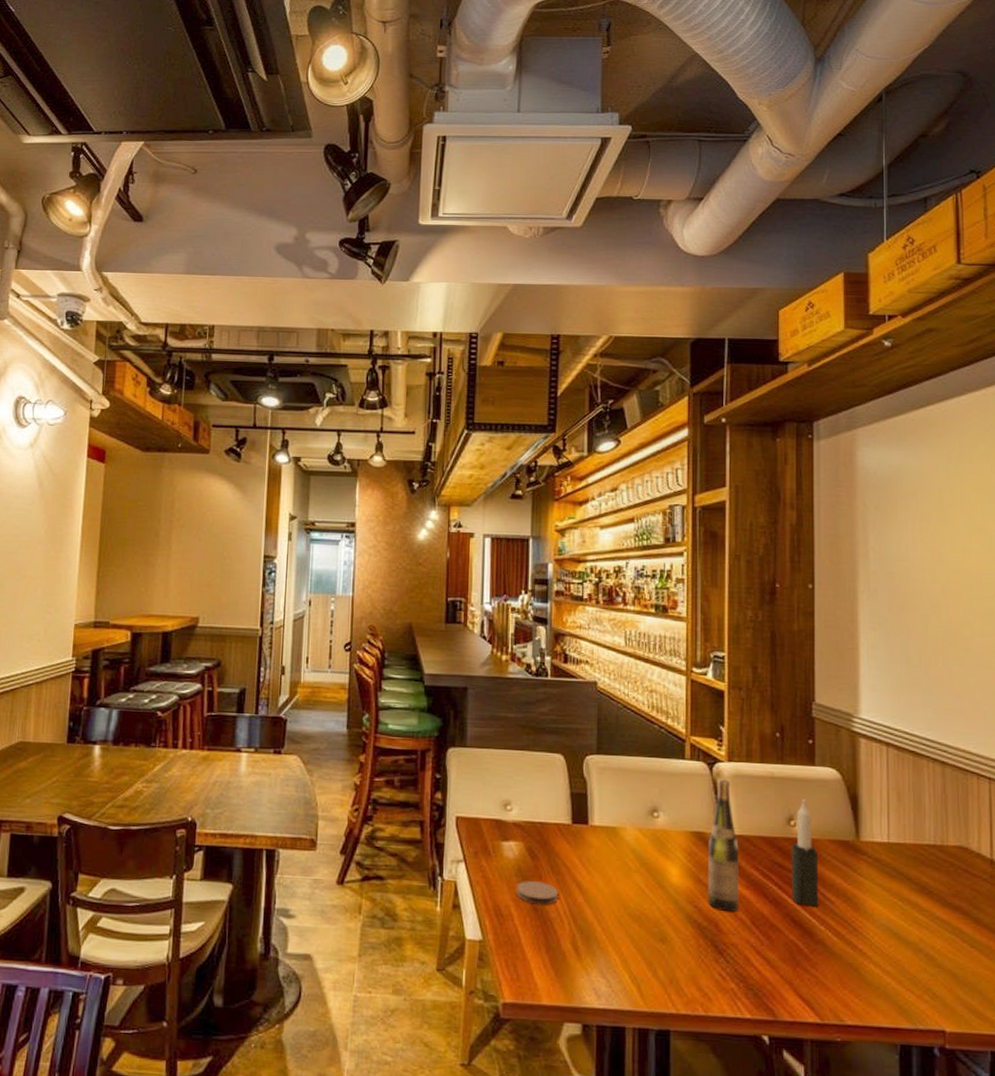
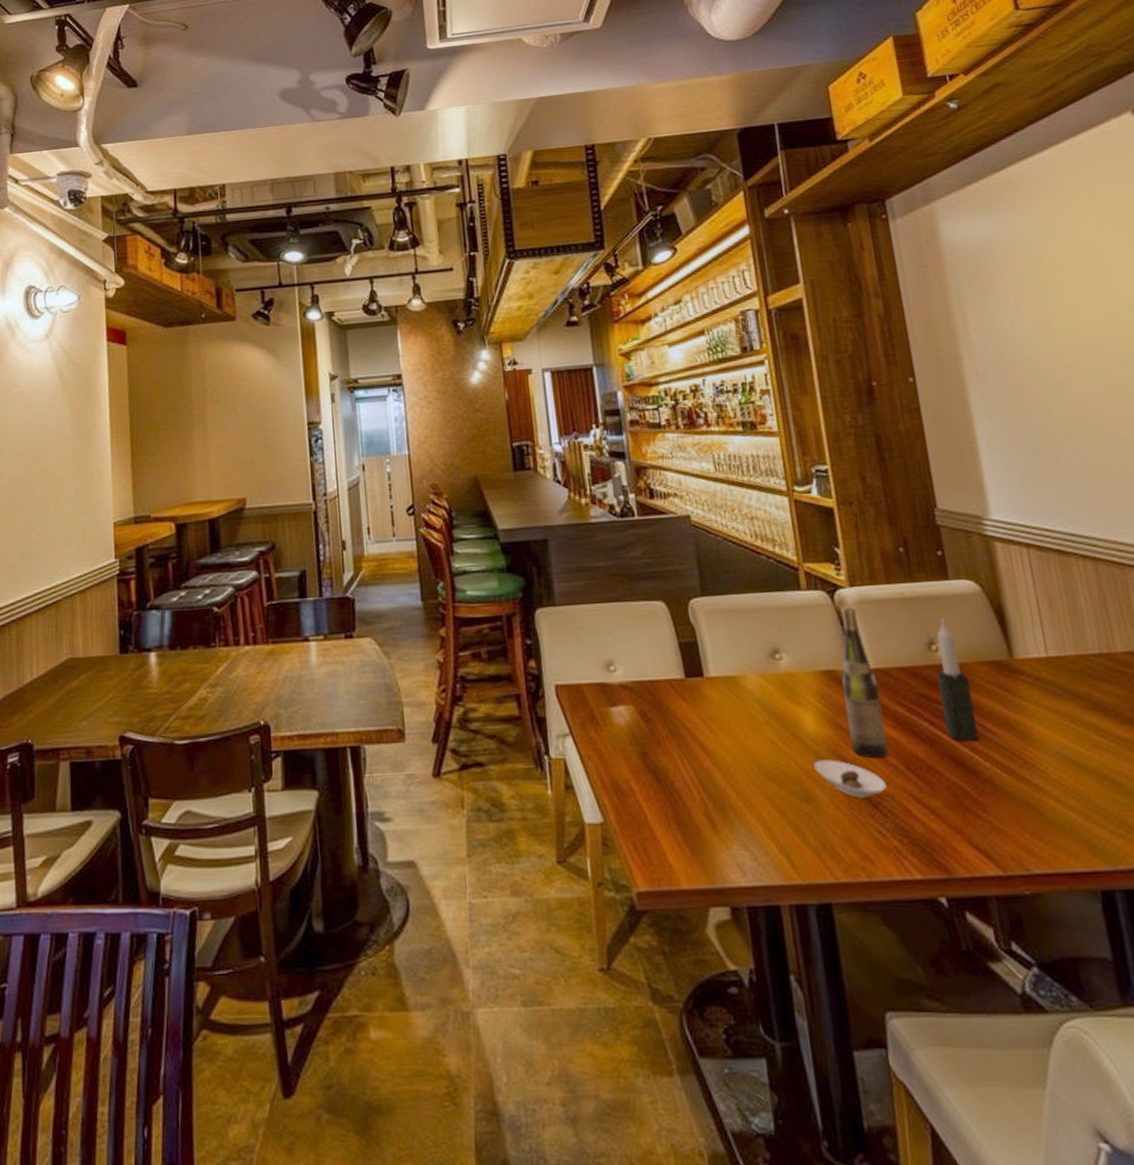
coaster: present [517,881,559,905] -> none [634,748,683,775]
saucer: none [672,908,733,944] -> present [813,759,887,798]

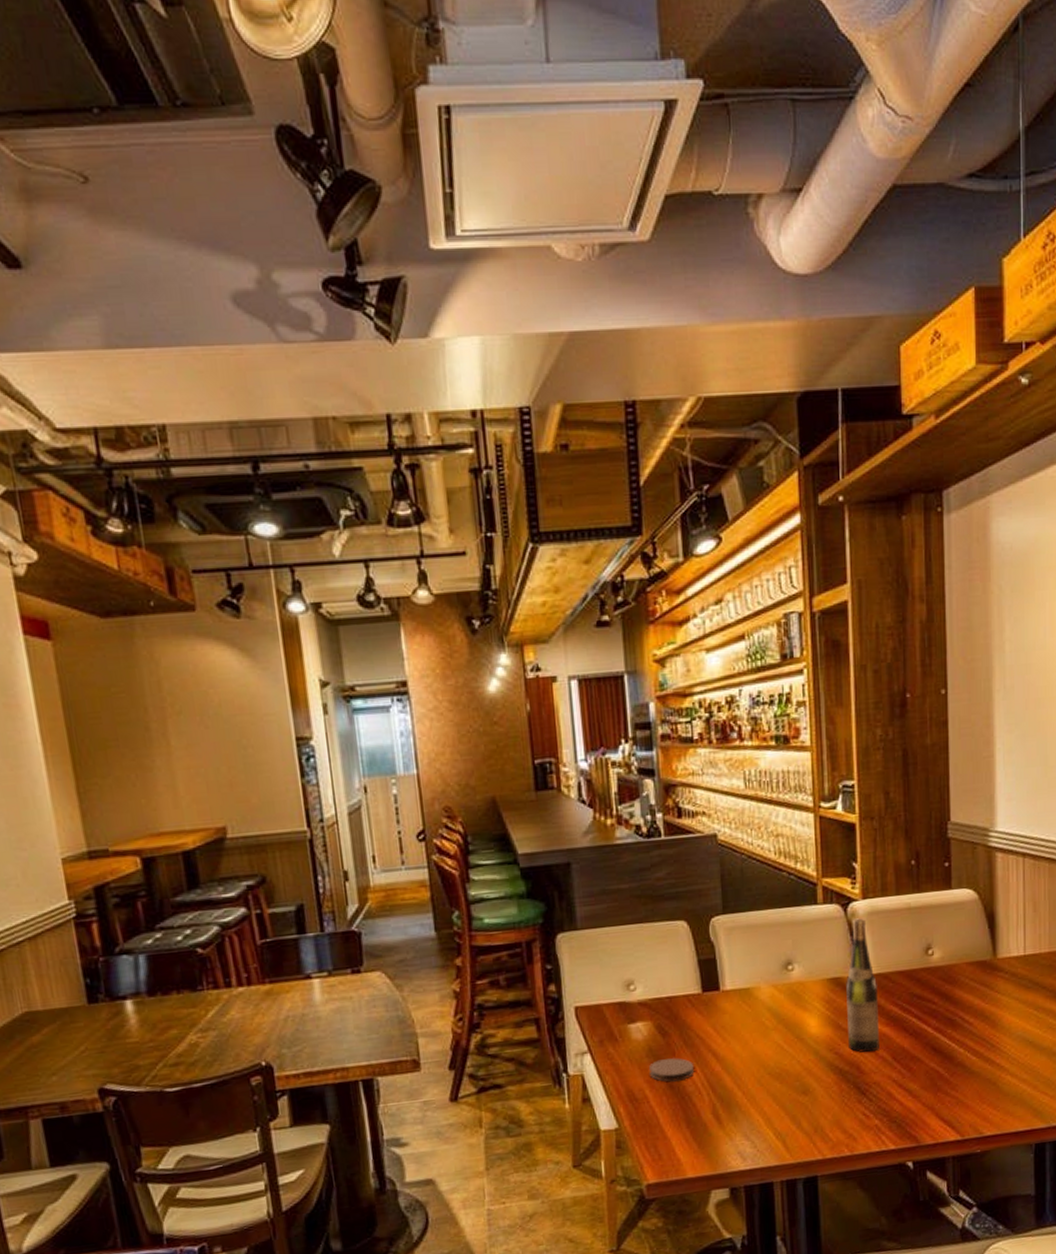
coaster: none [634,748,683,775] -> present [649,1058,695,1082]
saucer: present [813,759,887,798] -> none [813,1056,875,1087]
candle: present [936,619,980,741] -> none [929,925,958,1032]

